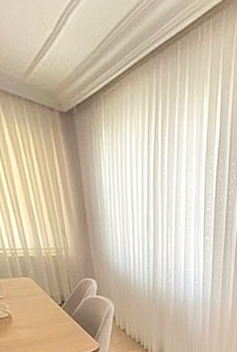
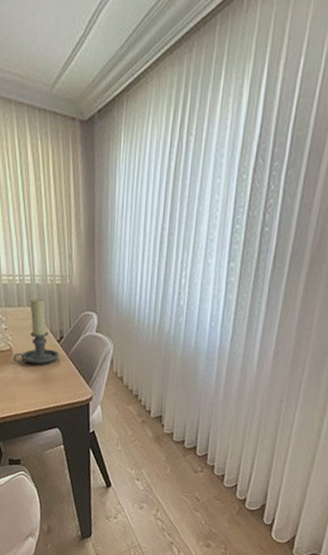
candle holder: none [13,269,63,328] -> present [13,298,60,365]

